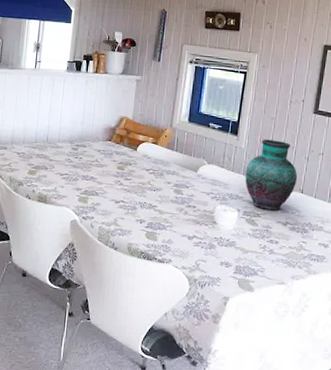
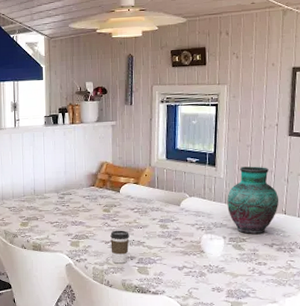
coffee cup: none [120,190,142,226] -> present [110,230,130,264]

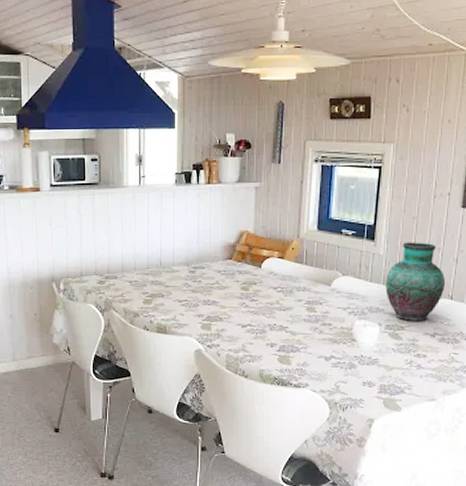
coffee cup: present [110,230,130,264] -> none [248,312,270,351]

